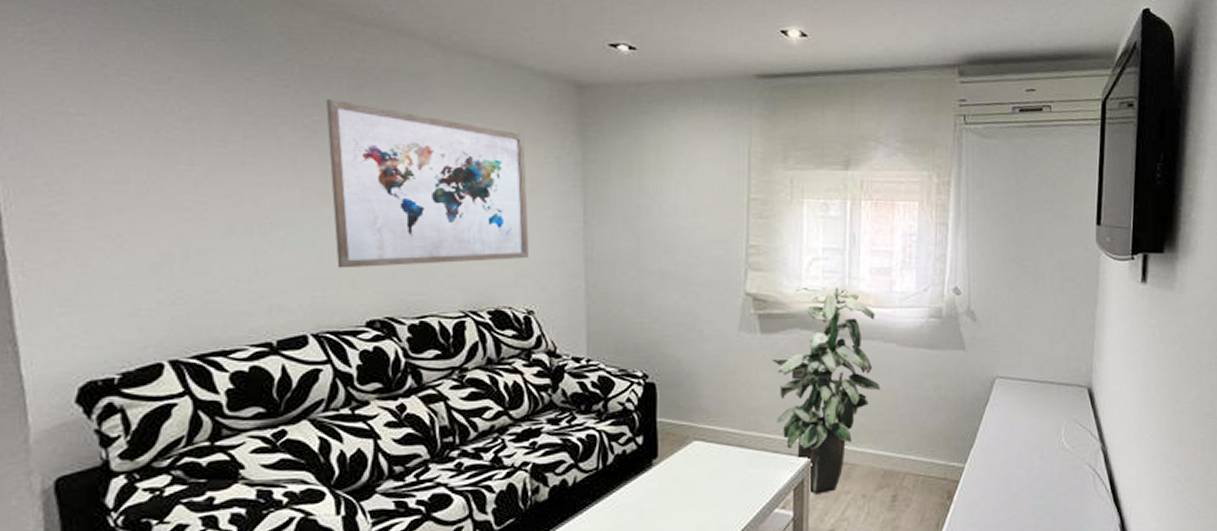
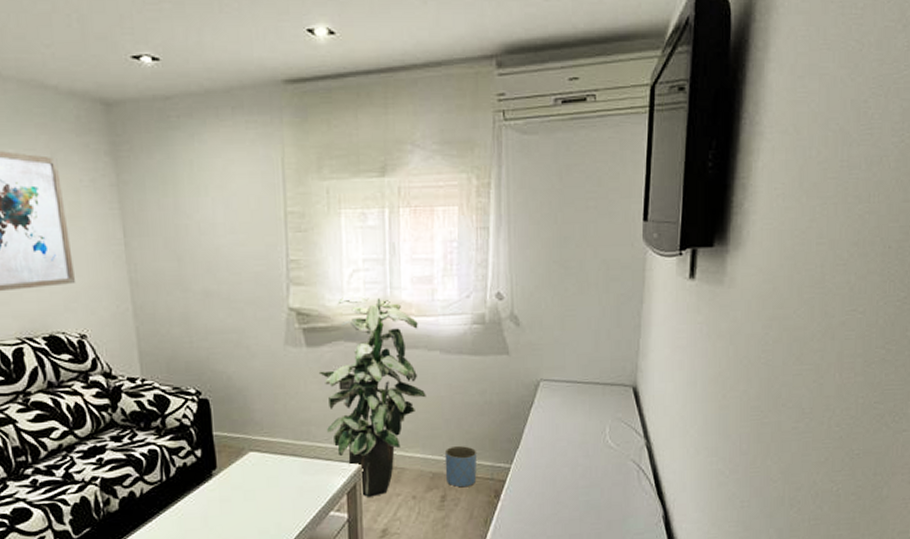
planter: none [897,442,931,487] -> present [444,445,478,488]

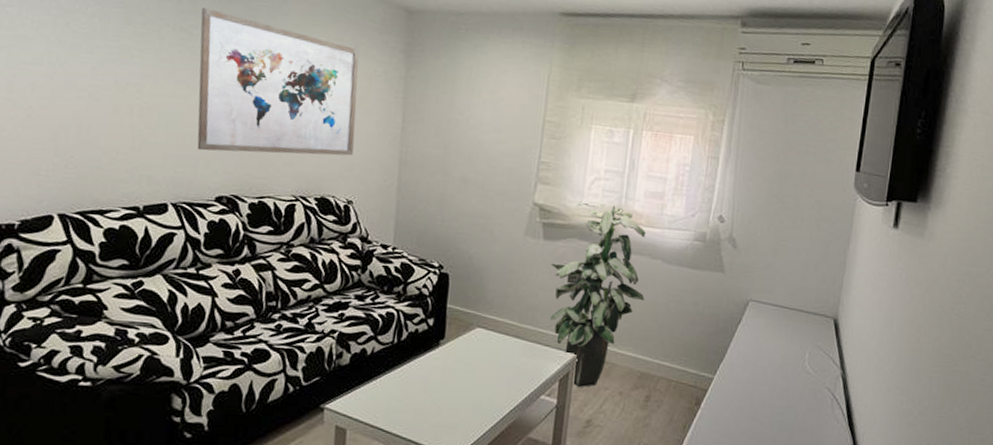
planter: present [444,445,478,488] -> none [652,350,685,391]

